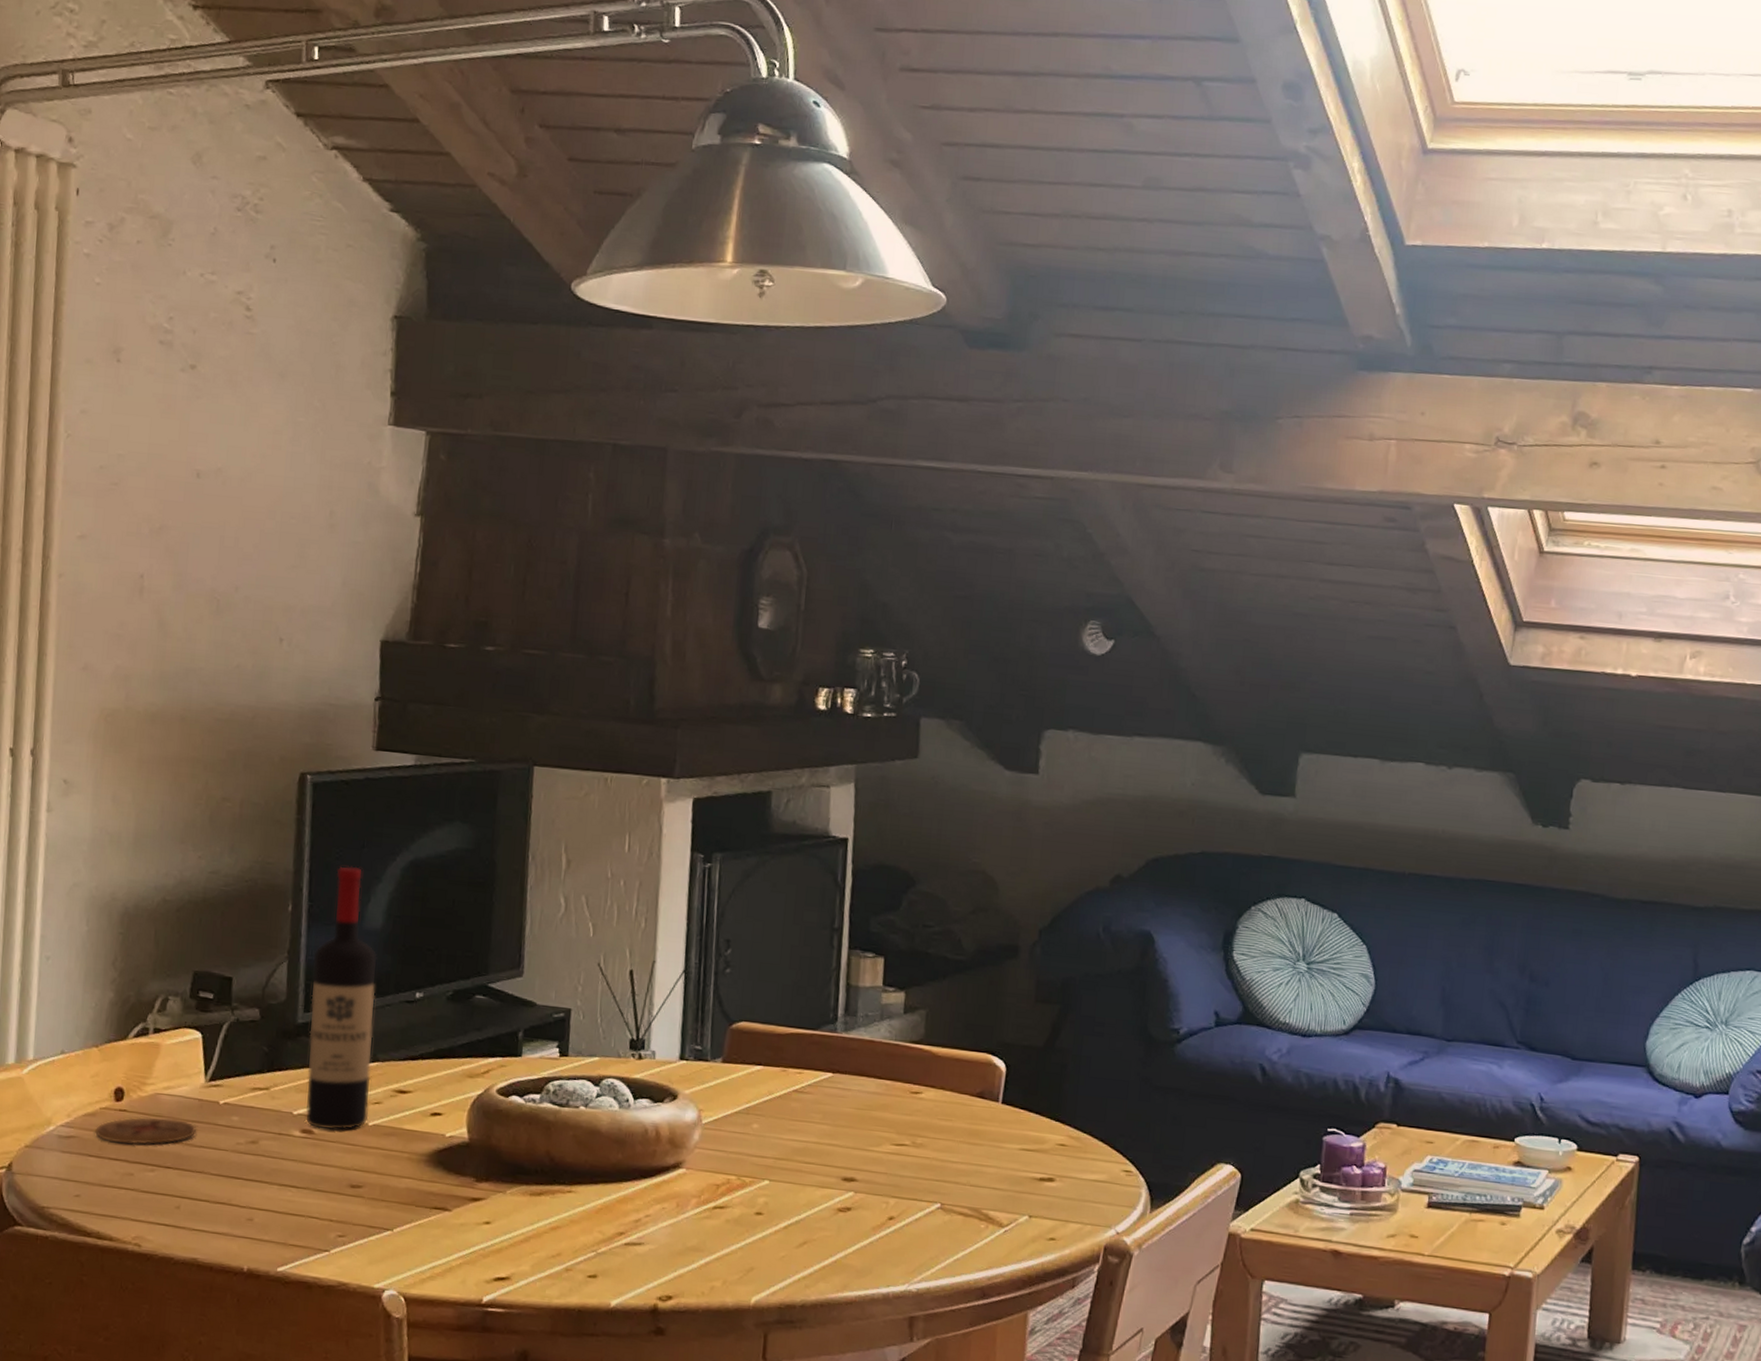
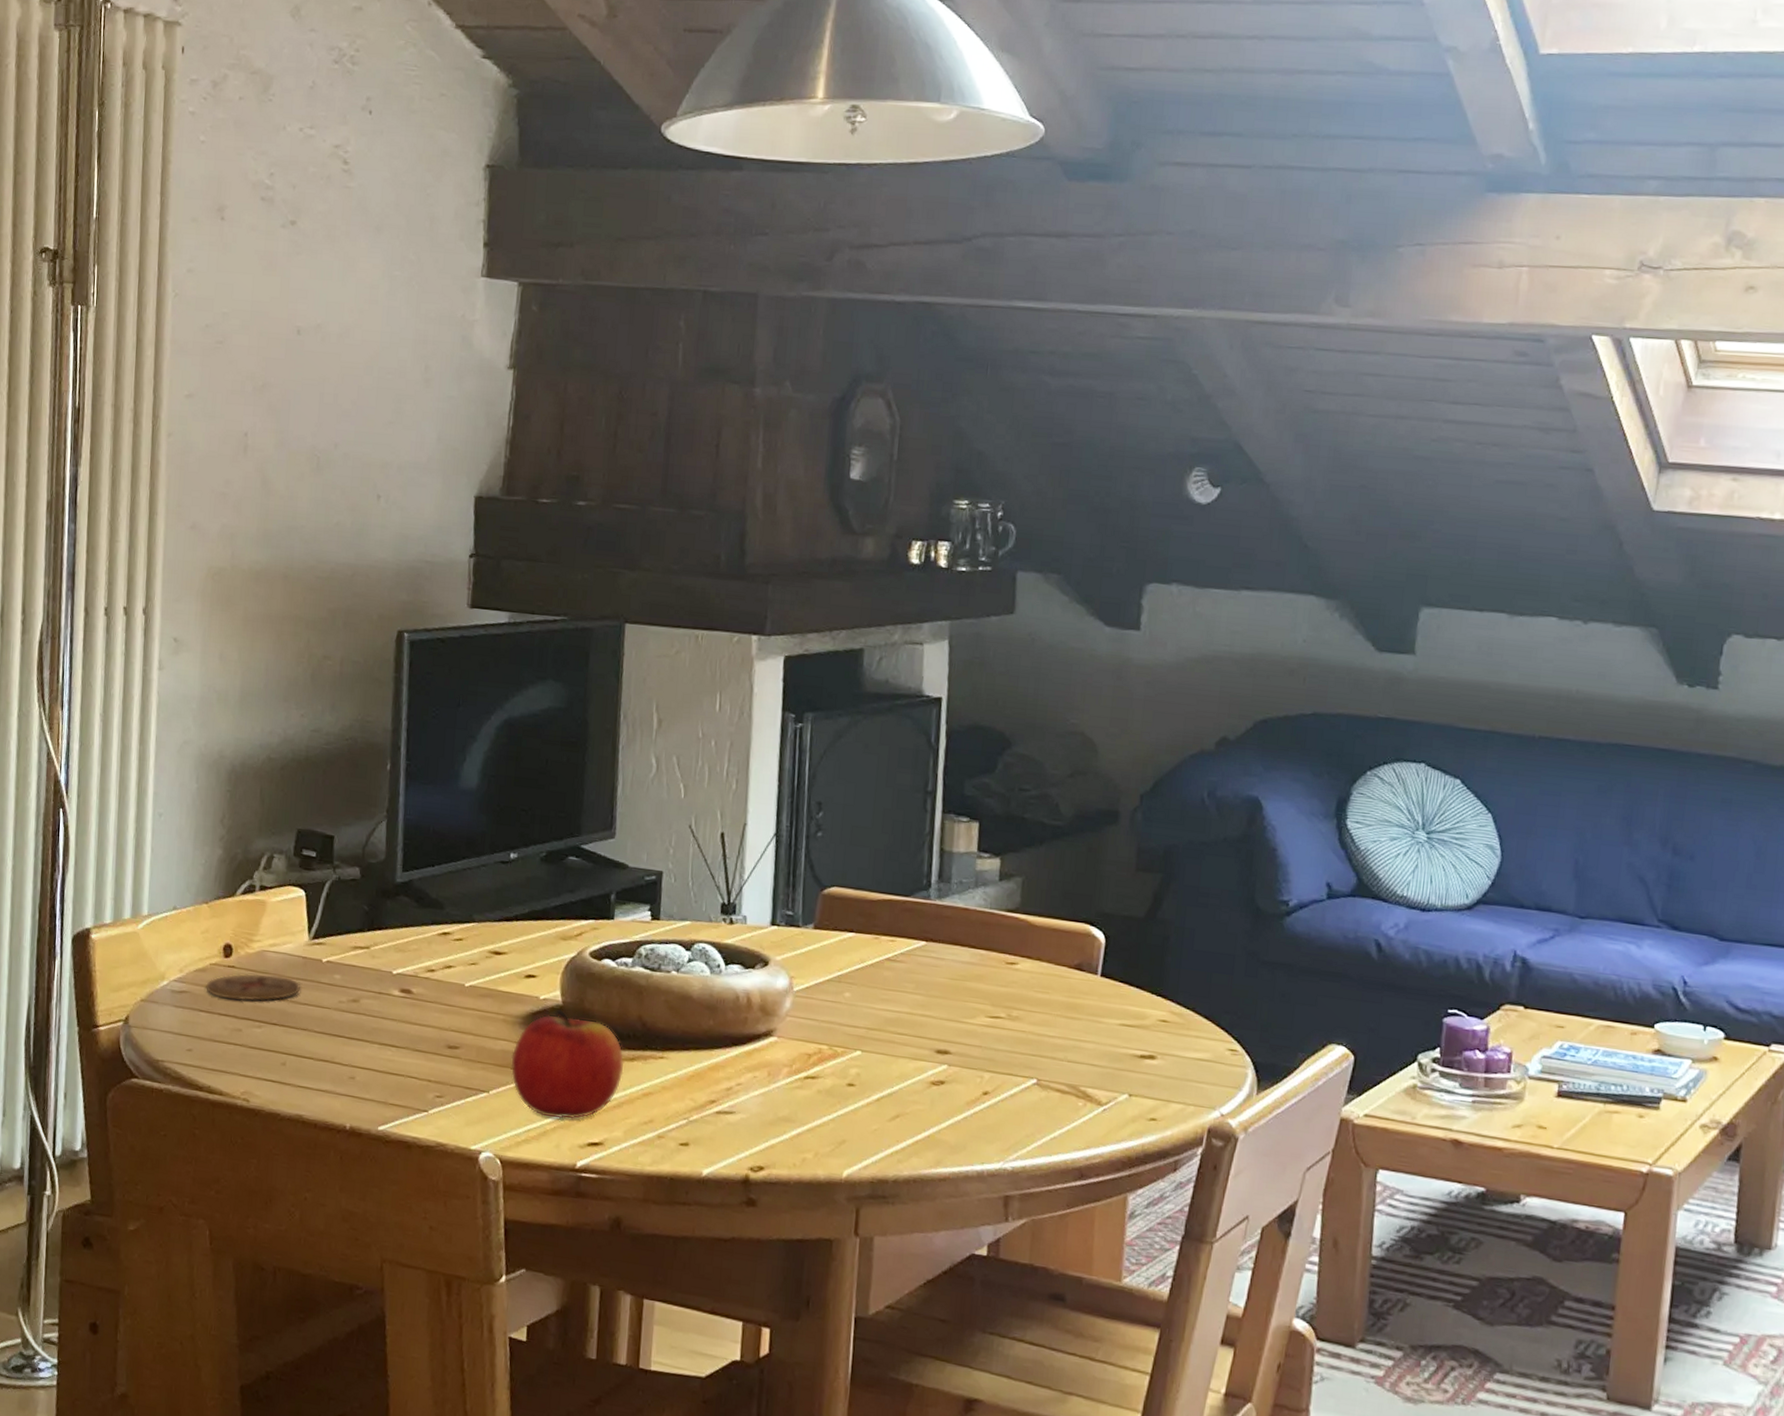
wine bottle: present [306,866,378,1130] -> none [405,725,473,991]
apple: none [415,1147,532,1255] -> present [511,1009,625,1119]

